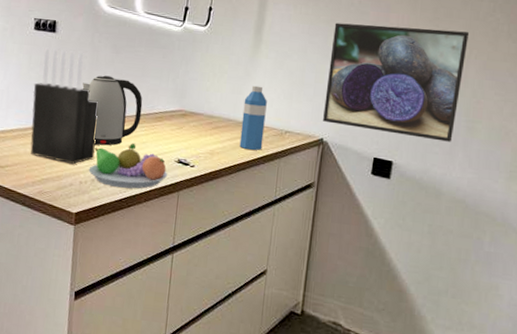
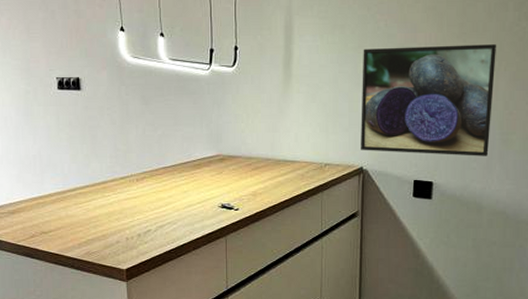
knife block: present [30,47,99,164] -> none [66,106,138,221]
kettle: present [82,75,143,146] -> none [116,128,179,199]
fruit bowl: present [88,144,168,189] -> none [133,194,213,239]
water bottle: present [239,85,267,150] -> none [280,122,304,186]

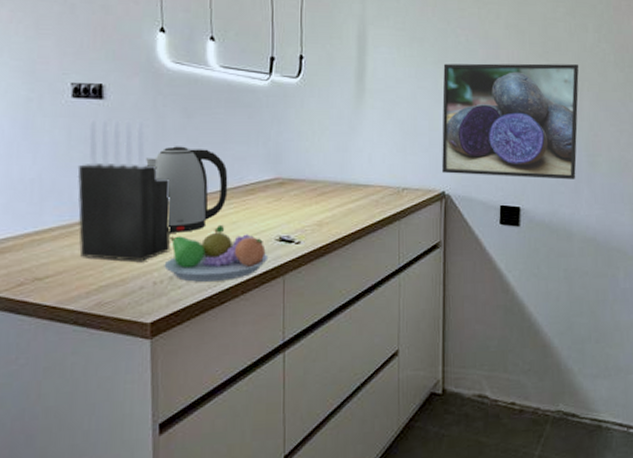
knife block: none [66,106,138,221] -> present [77,118,171,261]
kettle: none [116,128,179,199] -> present [146,146,228,233]
fruit bowl: none [133,194,213,239] -> present [164,226,269,282]

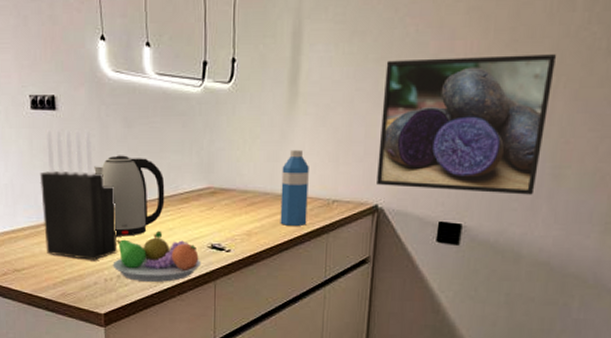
water bottle: none [351,140,378,214] -> present [280,149,309,226]

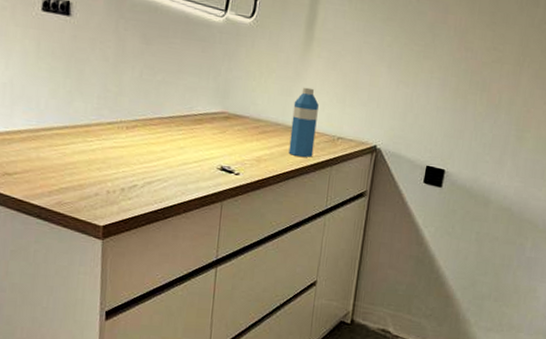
knife block: present [40,128,118,260] -> none [44,33,127,171]
kettle: present [94,155,165,237] -> none [106,69,180,151]
fruit bowl: present [113,232,202,282] -> none [117,149,210,199]
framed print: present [377,54,557,195] -> none [377,22,524,151]

